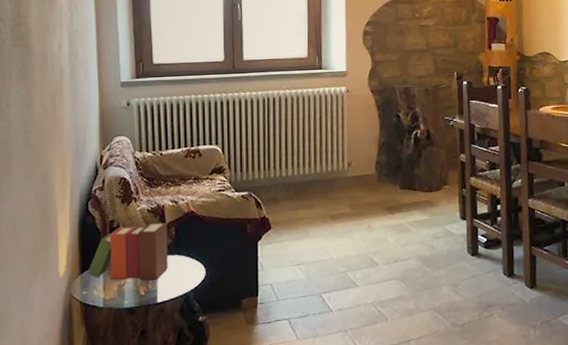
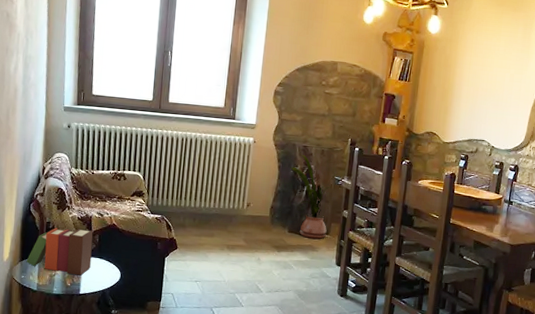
house plant: none [392,98,448,193] -> present [290,155,338,239]

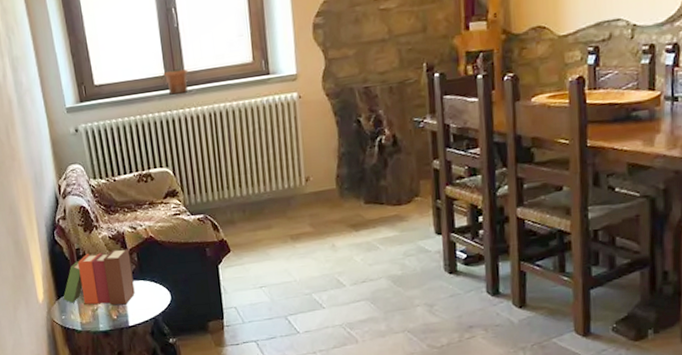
planter: none [152,98,172,118] -> present [164,69,188,95]
house plant: present [290,155,338,239] -> none [352,99,417,207]

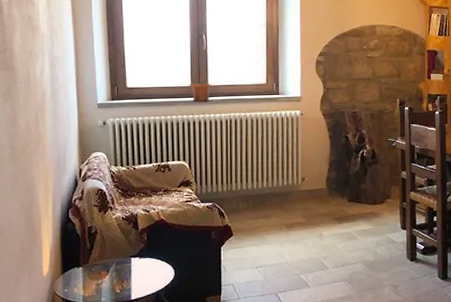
books: present [63,248,135,305] -> none [69,228,141,280]

